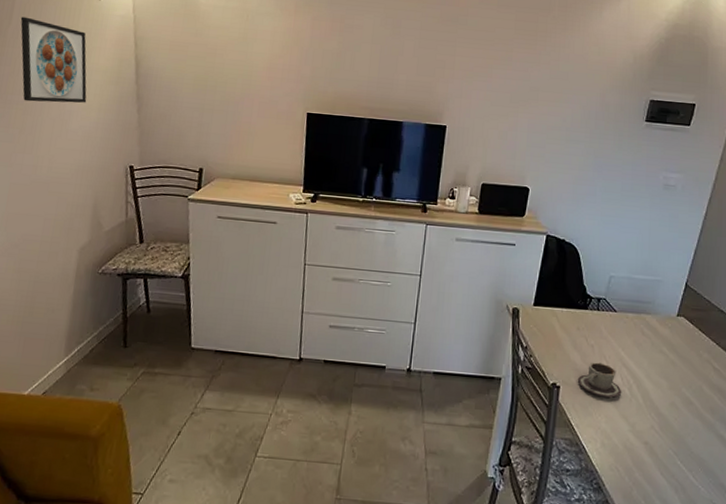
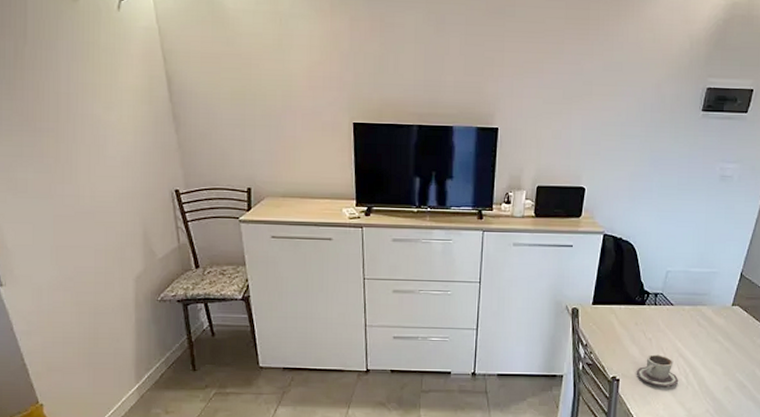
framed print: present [20,17,87,103] -> none [36,34,121,128]

